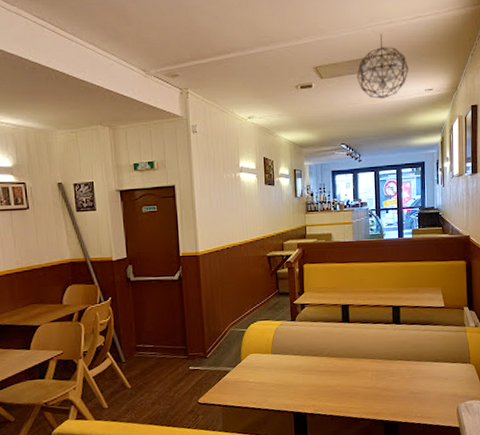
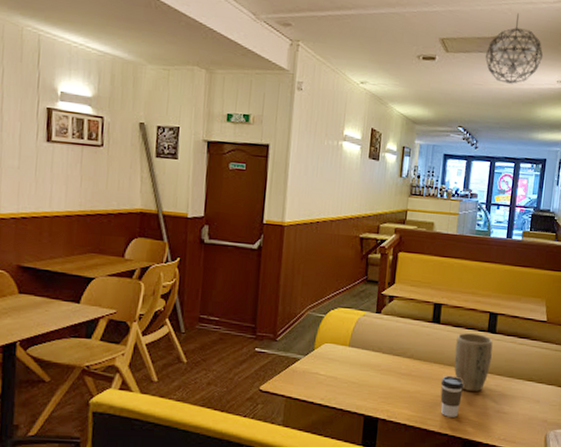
coffee cup: none [357,367,379,404] -> present [440,375,465,417]
plant pot: none [366,326,400,379] -> present [454,333,493,392]

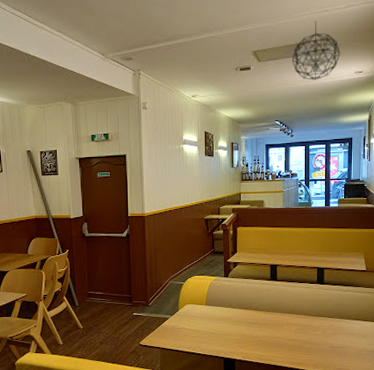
coffee cup: present [440,375,465,417] -> none [282,321,302,354]
plant pot: present [454,333,493,392] -> none [292,286,322,333]

